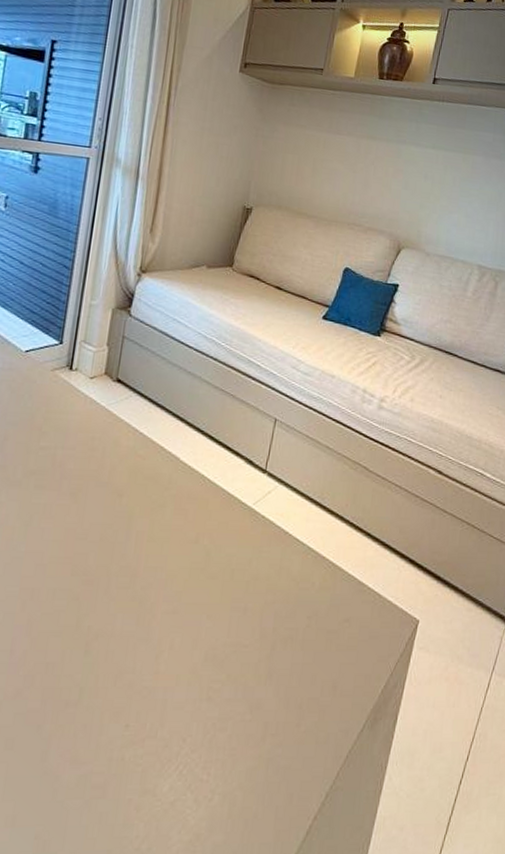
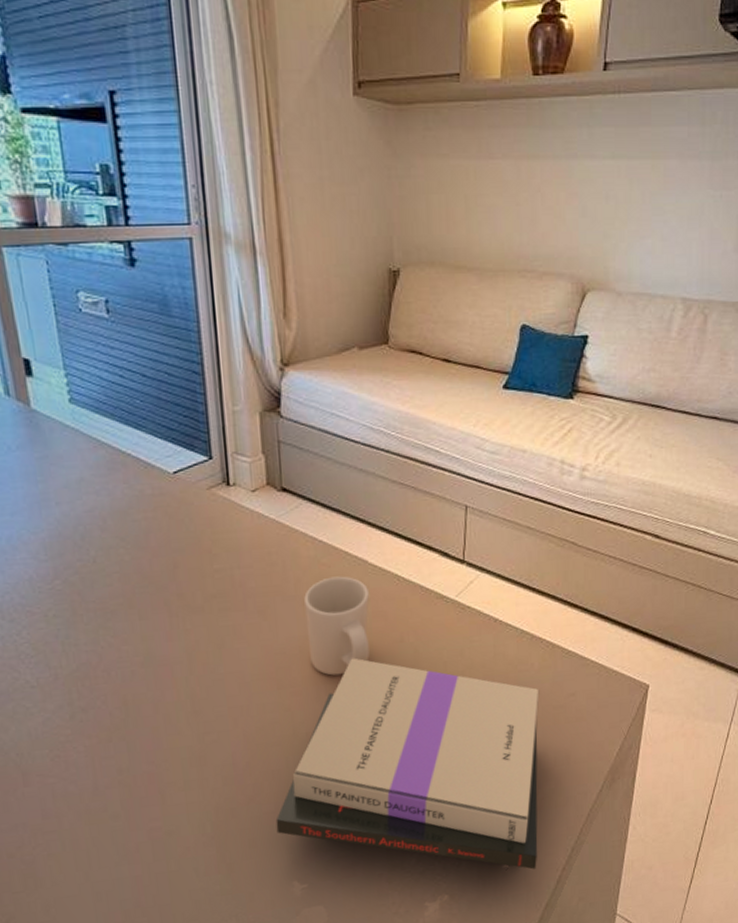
books: none [36,553,317,814] -> present [275,657,540,869]
mug: none [108,469,175,569] -> present [304,576,370,676]

